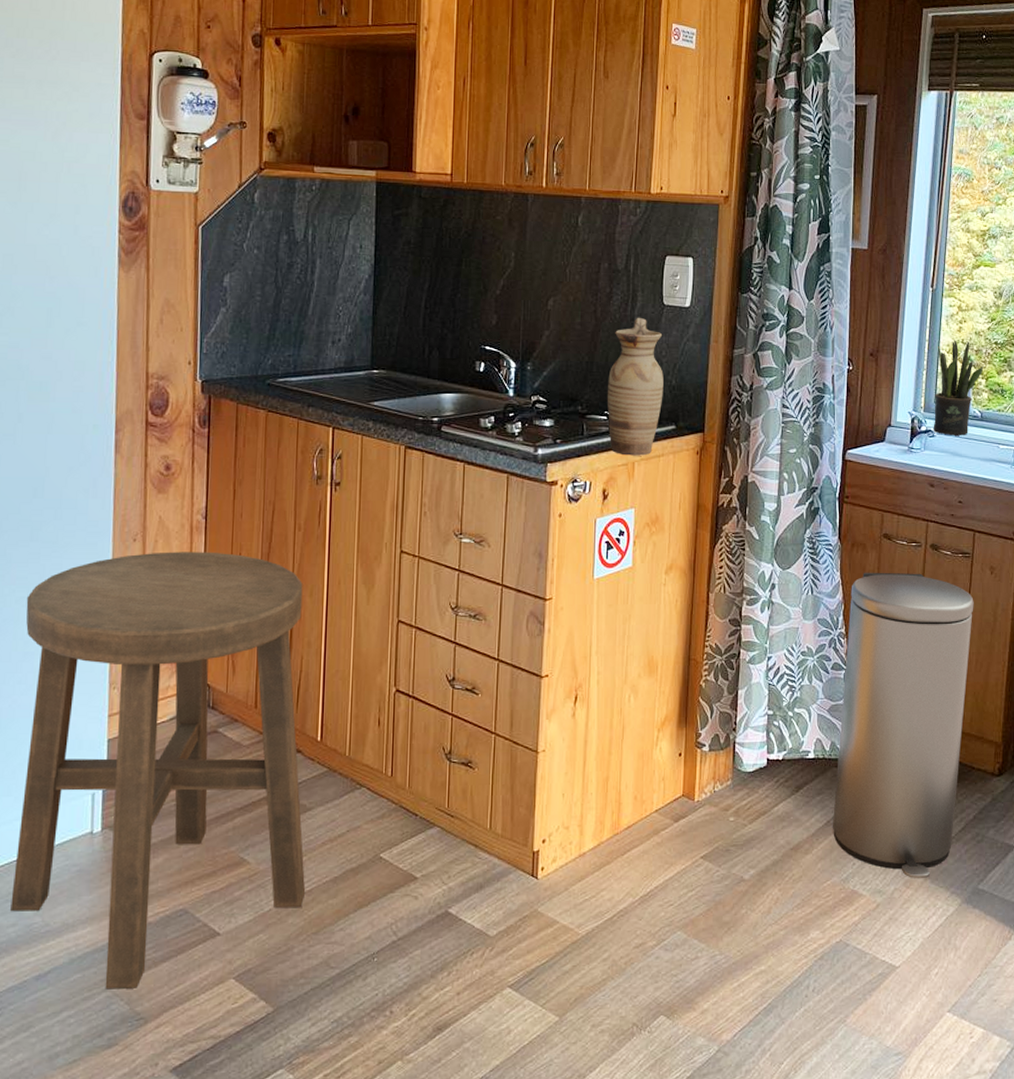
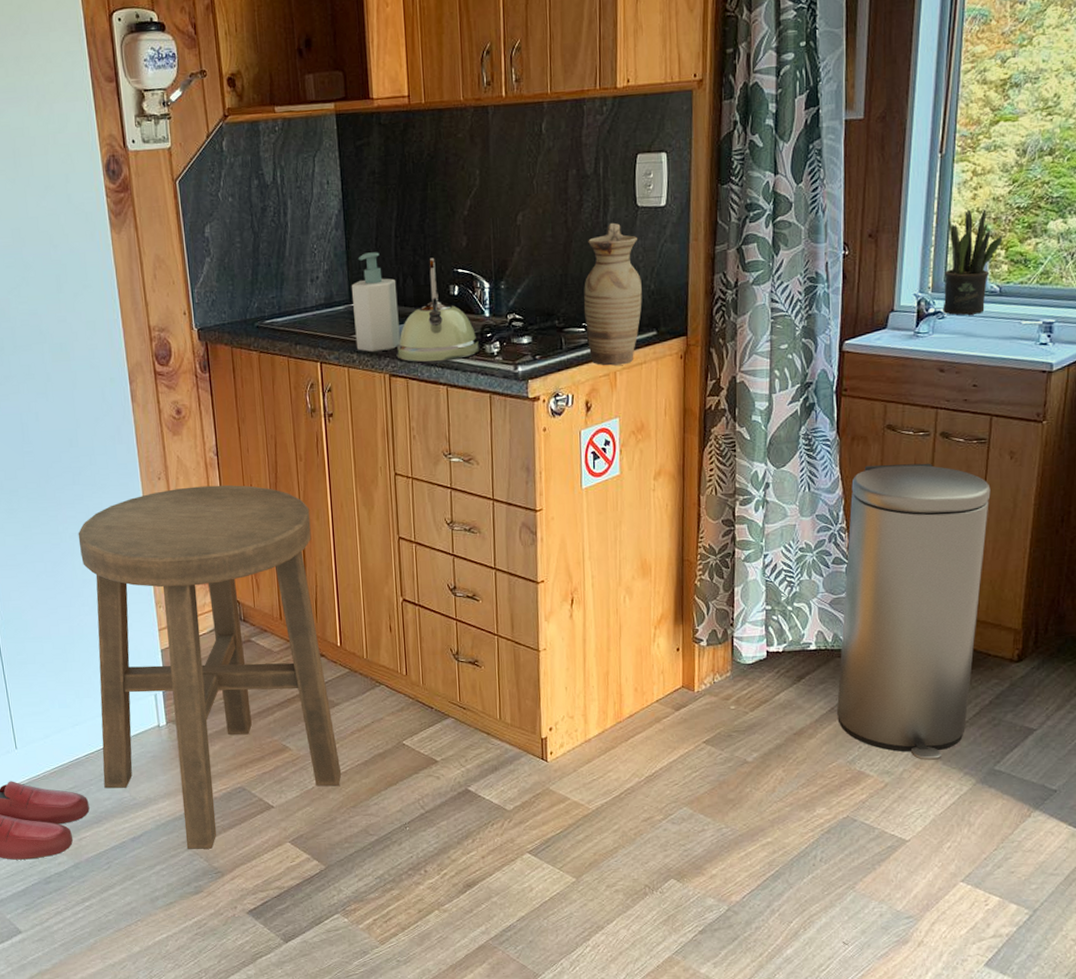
soap bottle: none [373,320,422,422] -> present [351,252,400,353]
kettle: none [414,332,502,437] -> present [396,257,481,363]

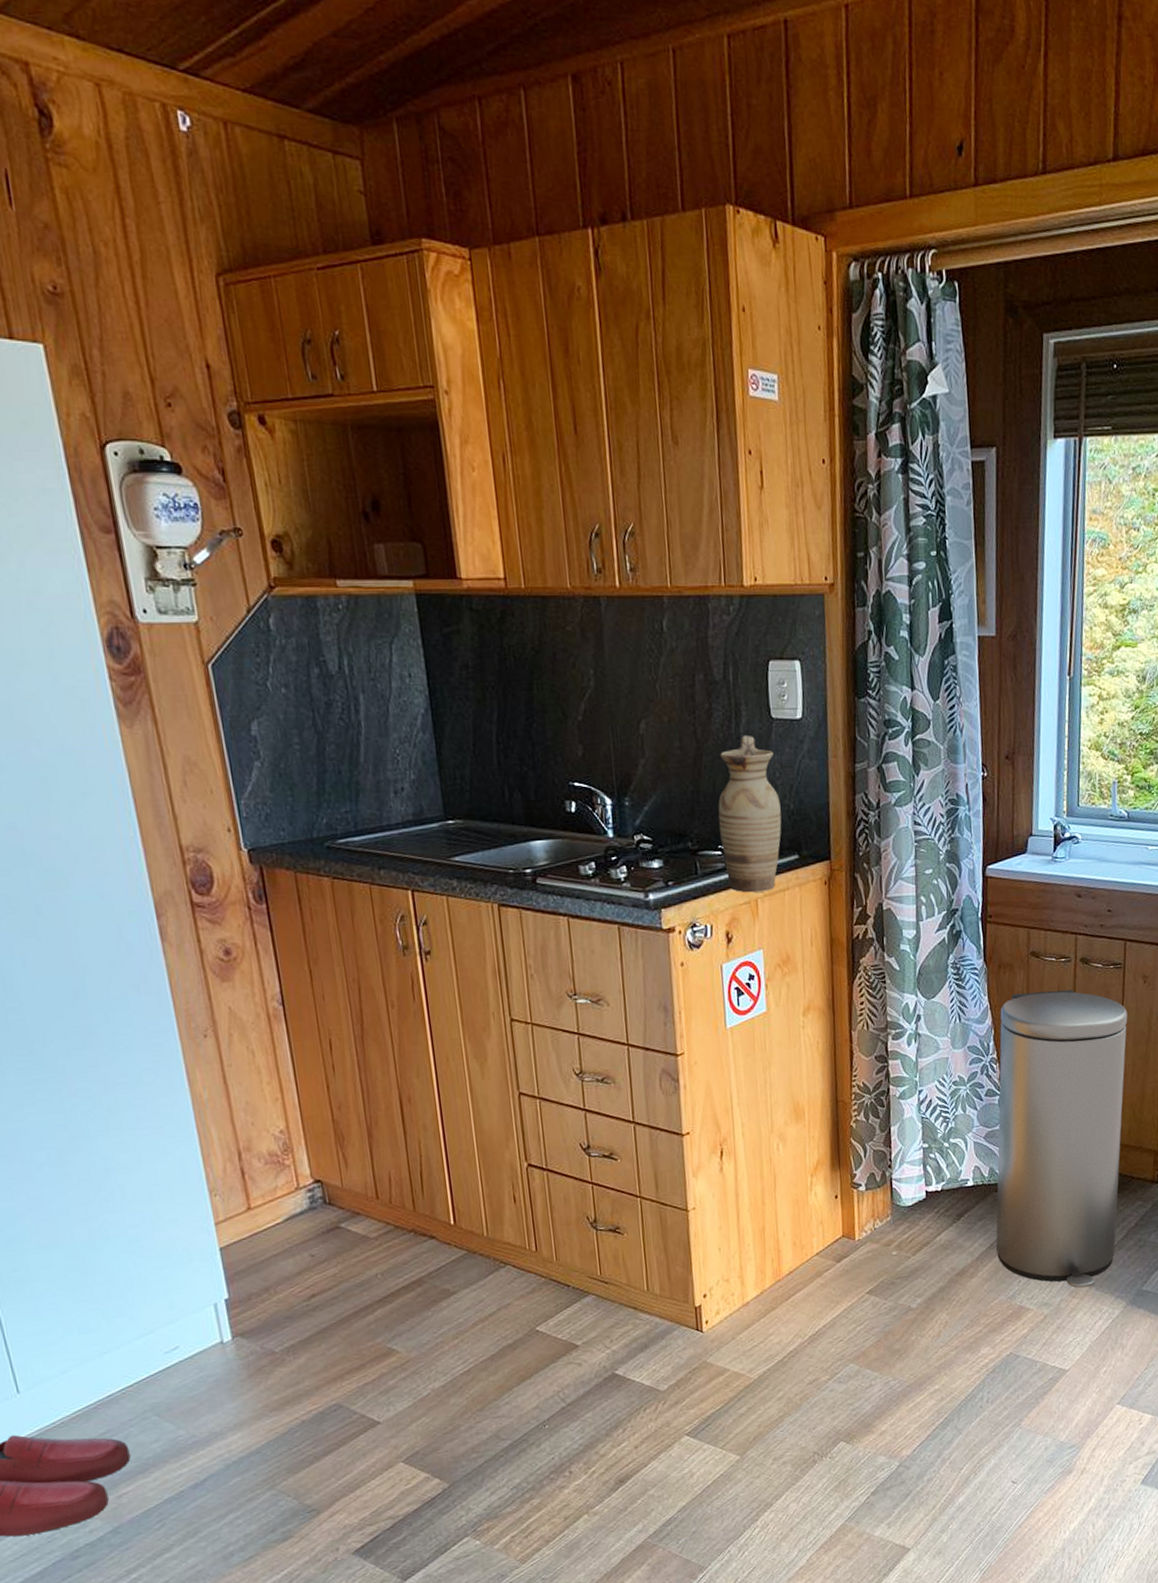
stool: present [78,484,342,849] -> none [93,1040,464,1489]
soap bottle: present [351,252,400,353] -> none [445,760,510,879]
kettle: present [396,257,481,363] -> none [505,768,605,891]
potted plant: present [943,209,1003,315] -> none [1077,733,1129,840]

